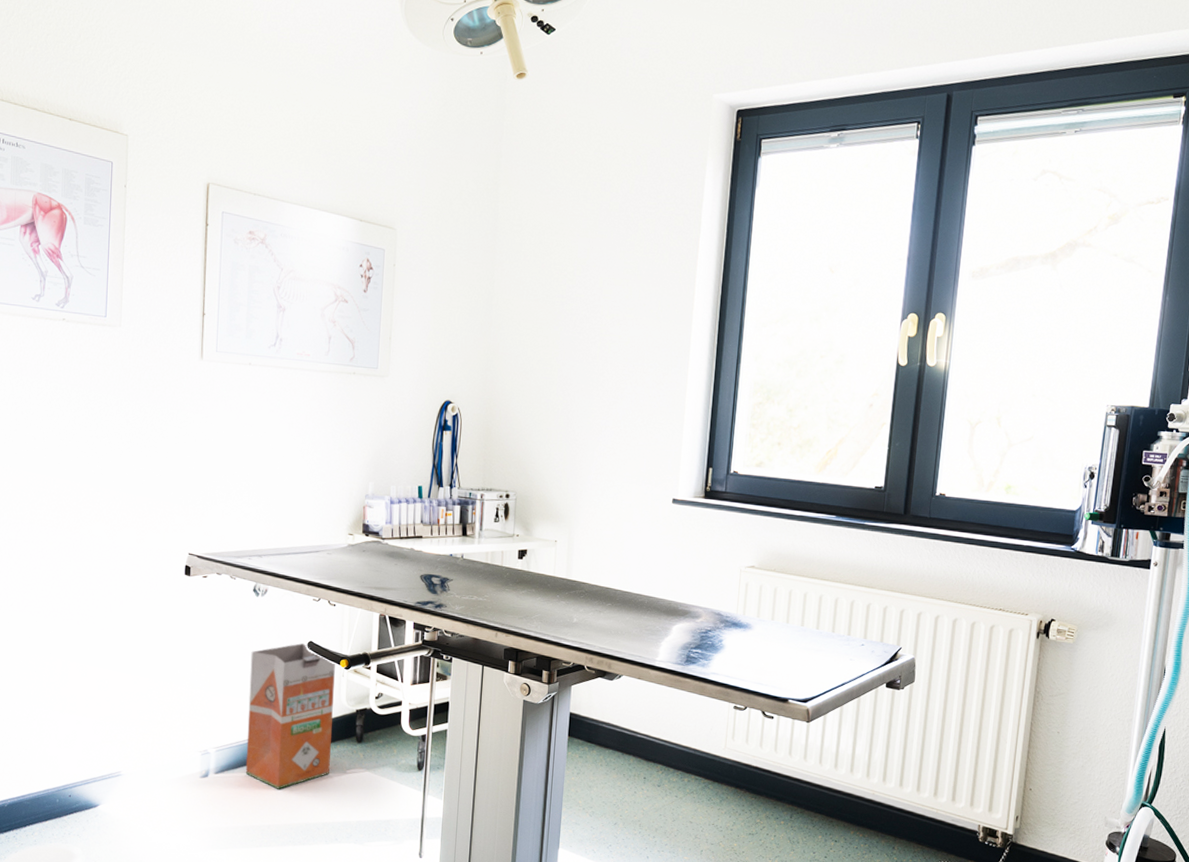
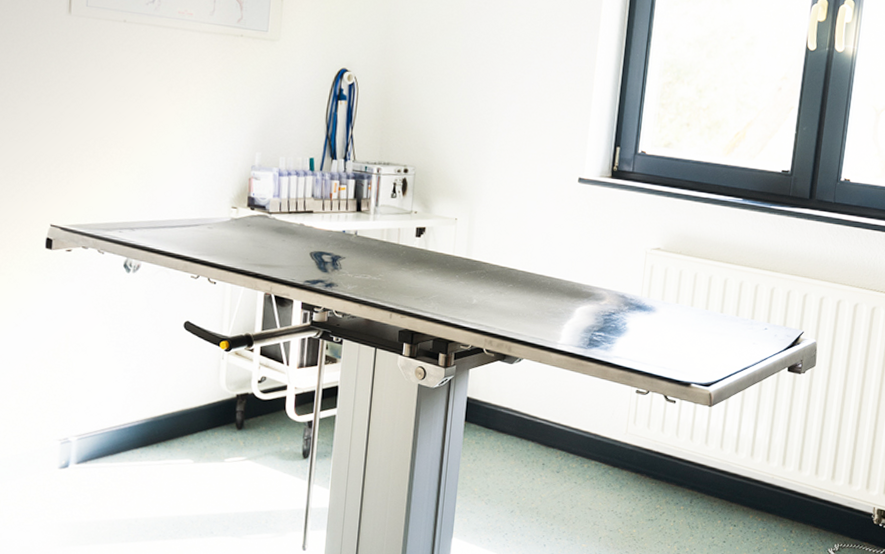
waste bin: present [245,643,335,789] -> none [111,323,214,480]

